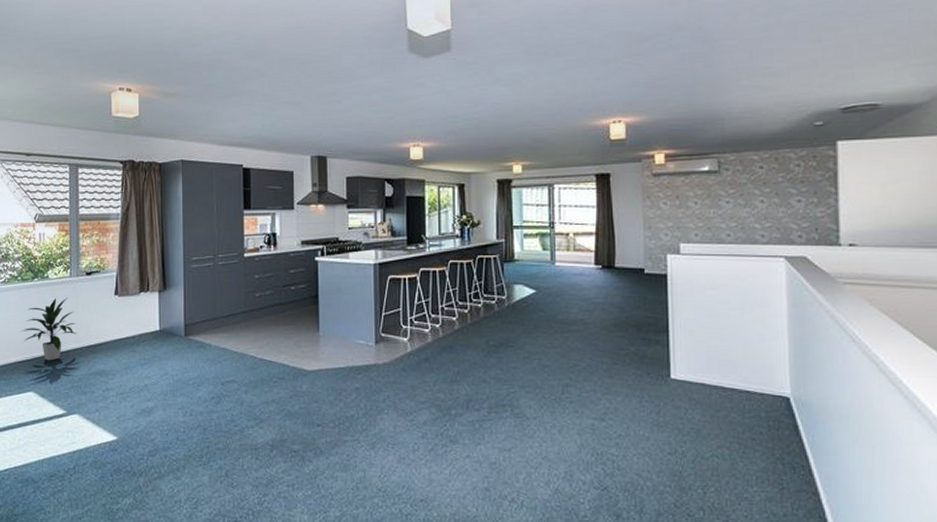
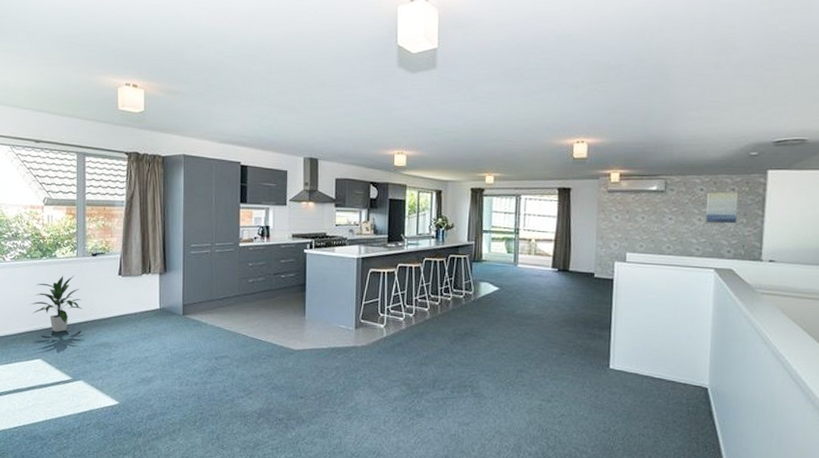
wall art: none [768,168,806,205] -> present [706,192,739,224]

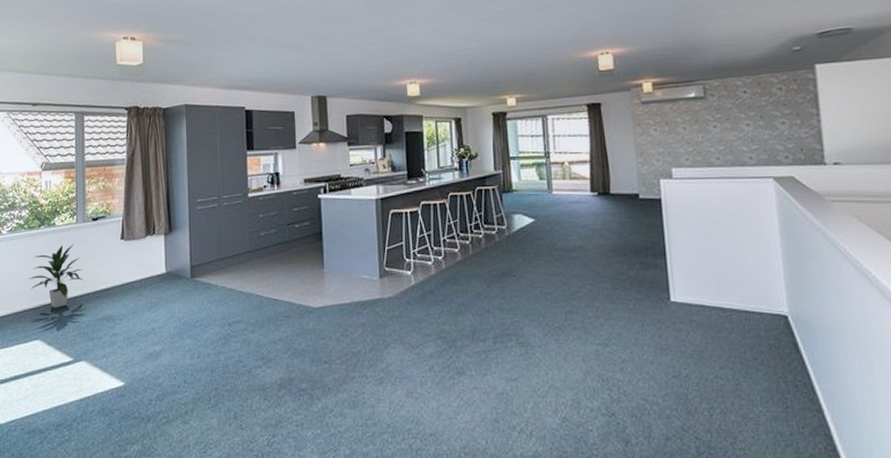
wall art: present [706,192,739,224] -> none [751,91,790,128]

